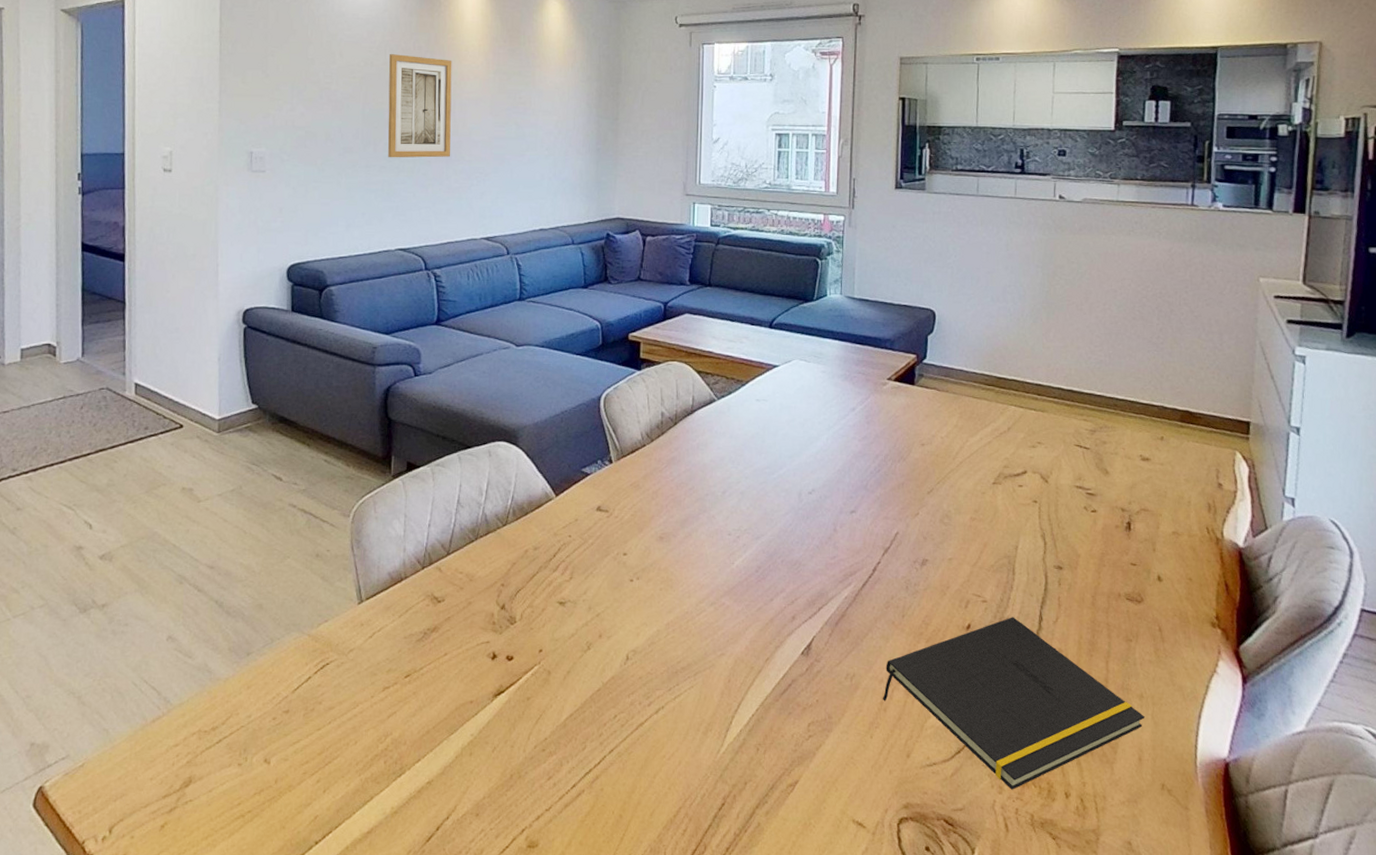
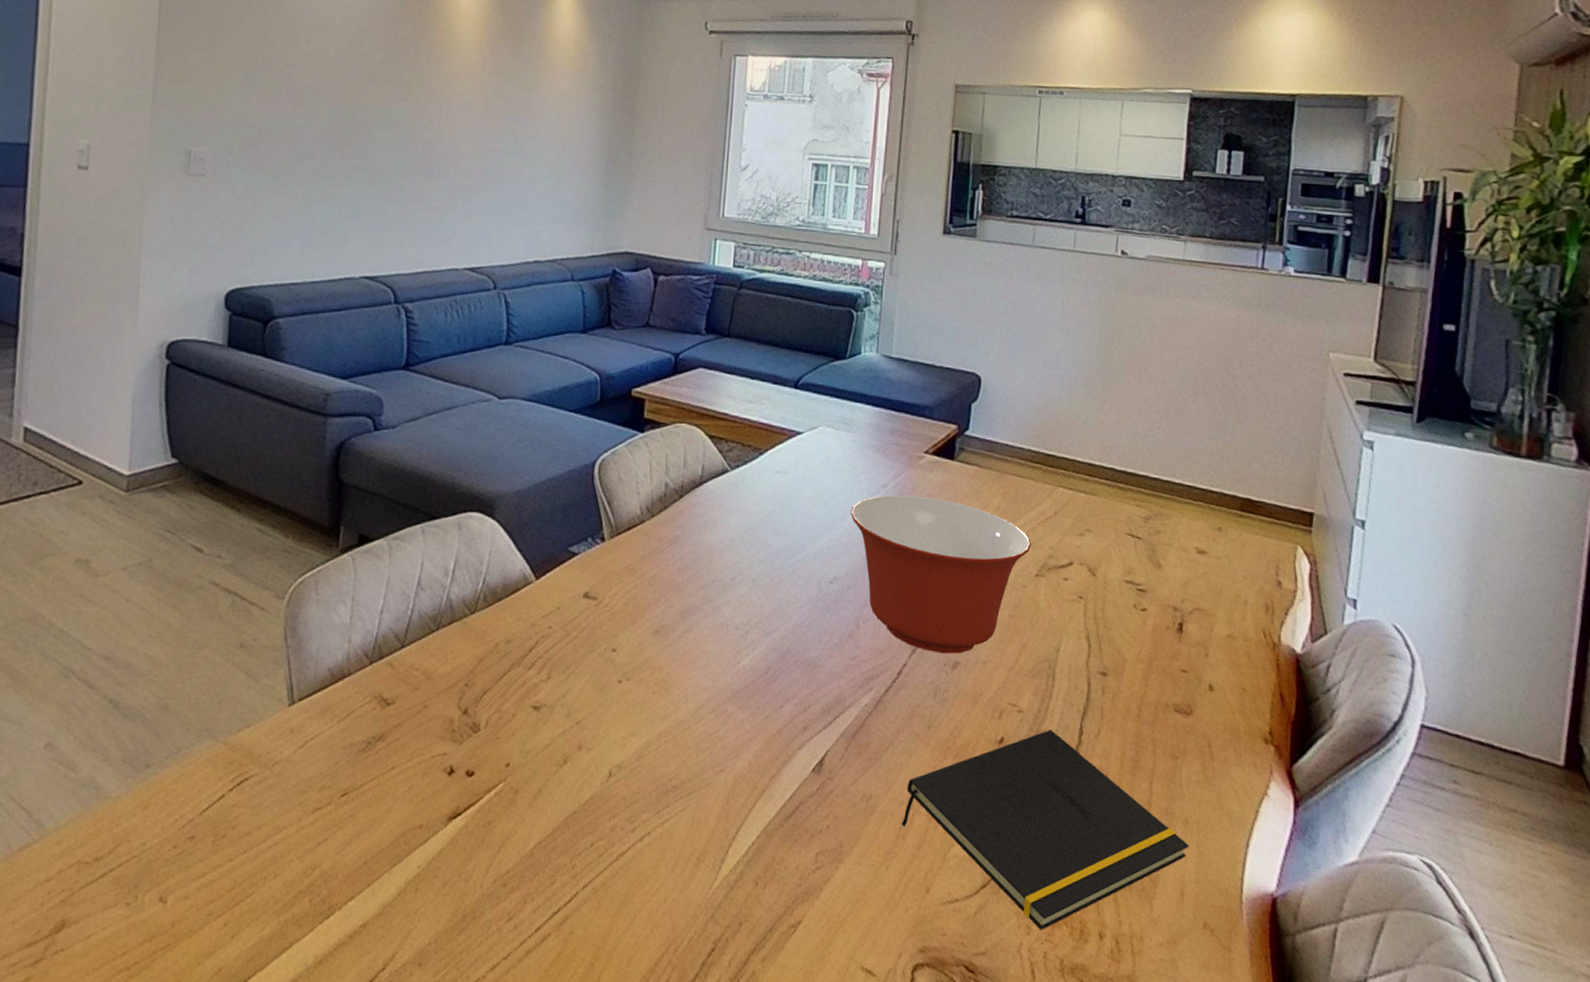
wall art: present [387,54,452,158] -> none [357,44,441,170]
mixing bowl: none [824,417,987,553] -> present [850,495,1031,654]

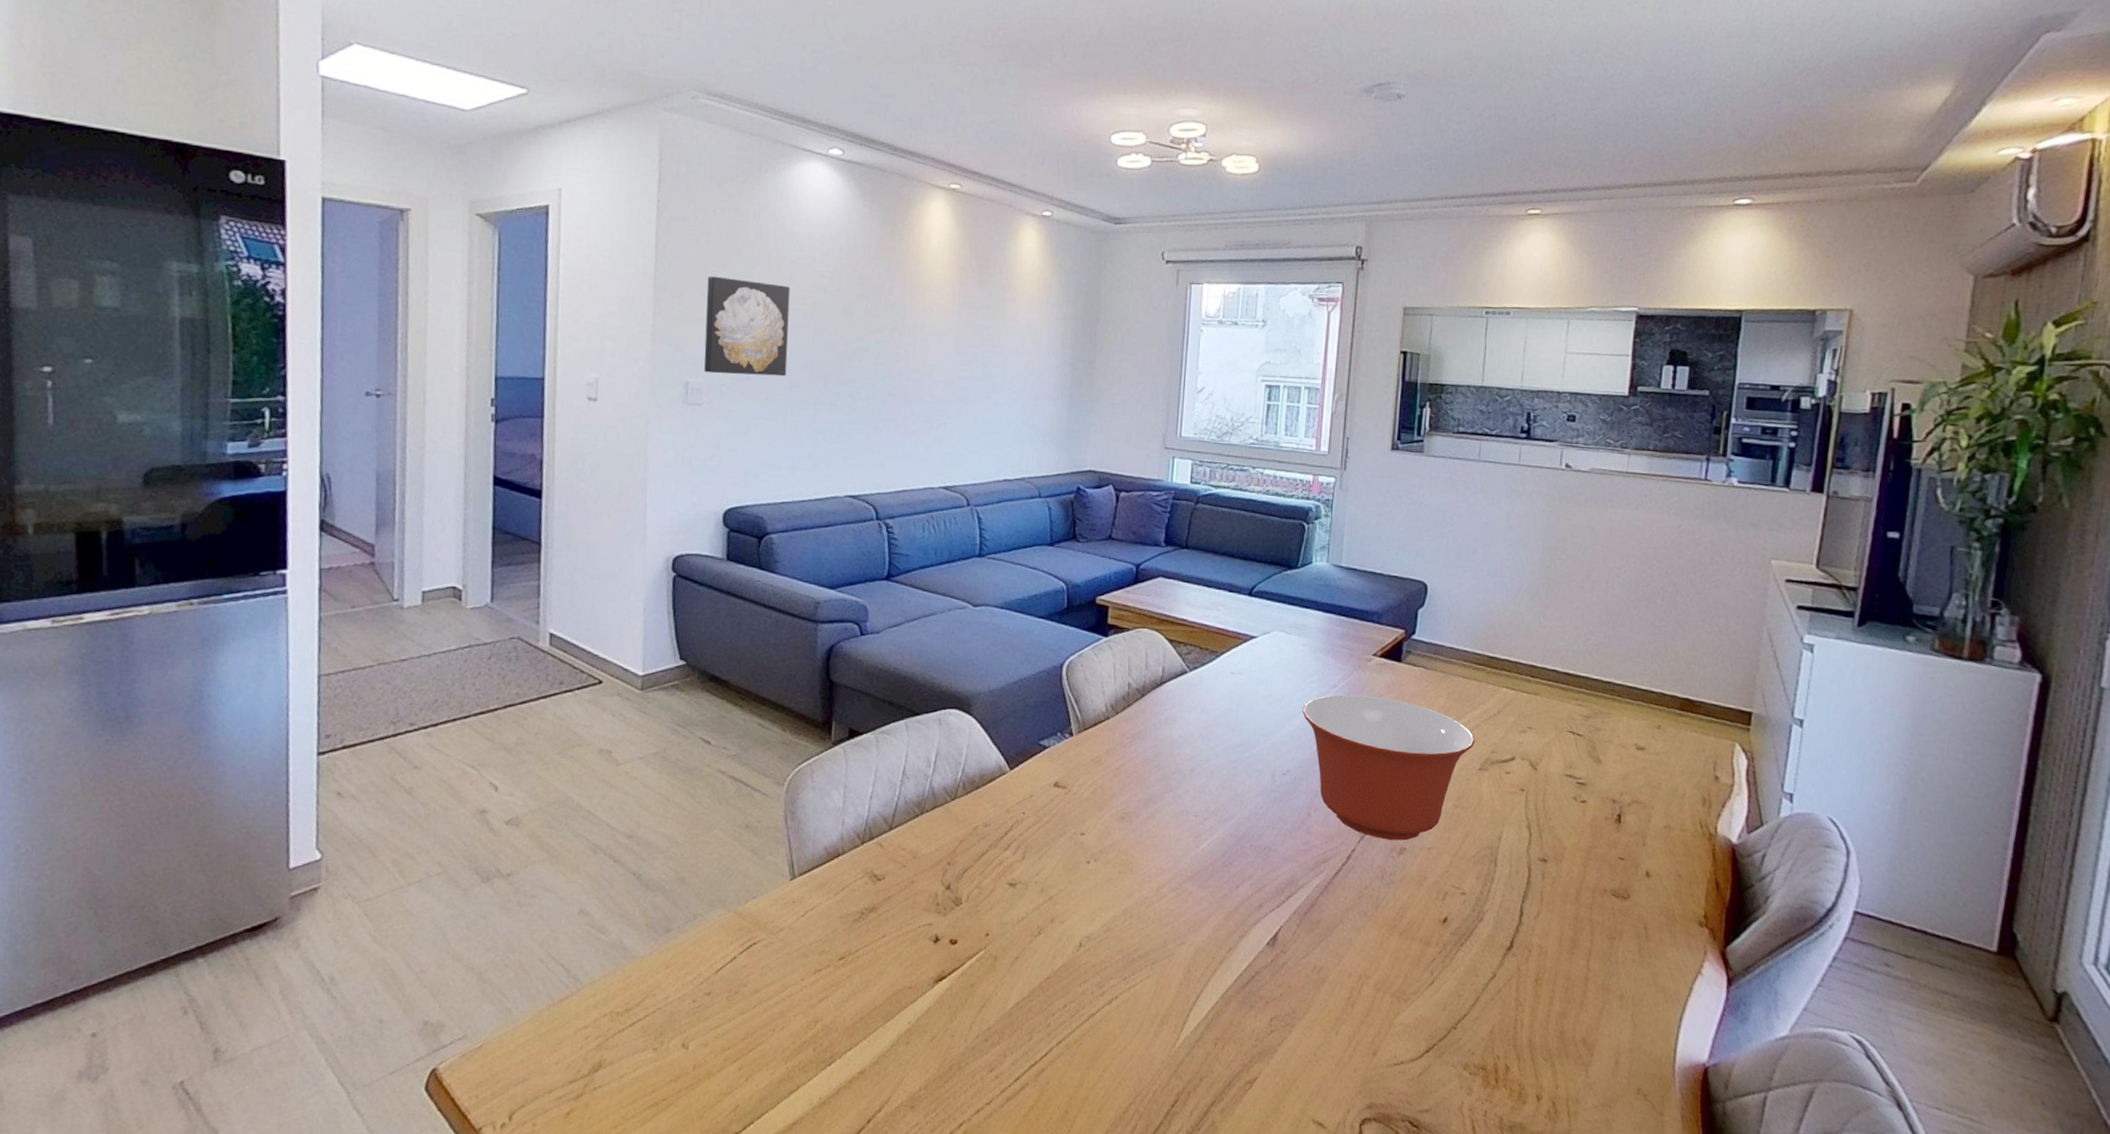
wall art: none [209,36,307,146] -> present [704,276,791,377]
notepad: present [901,730,1189,930] -> none [1350,911,1624,1092]

